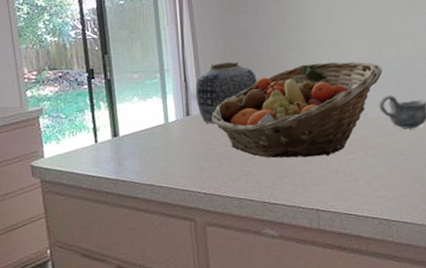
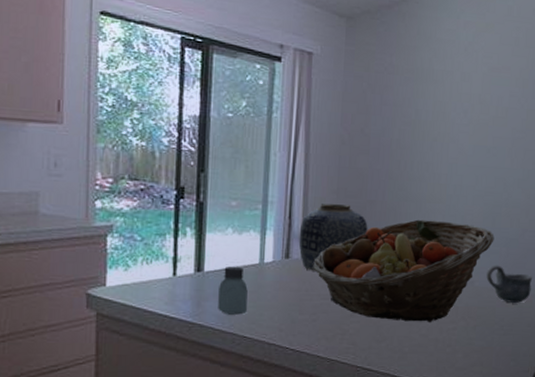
saltshaker: none [134,128,160,170] -> present [218,266,248,315]

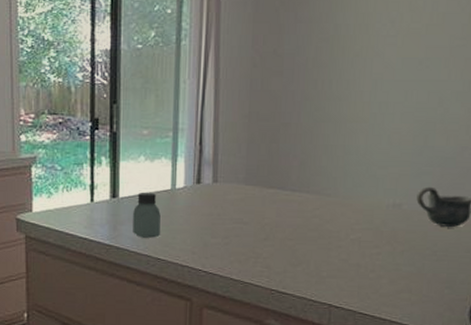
vase: present [298,203,368,271] -> none [210,127,282,196]
fruit basket: present [313,219,495,322] -> none [225,140,427,247]

